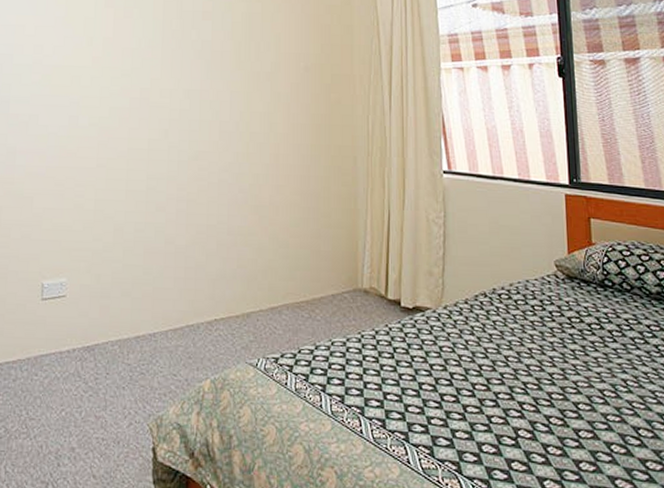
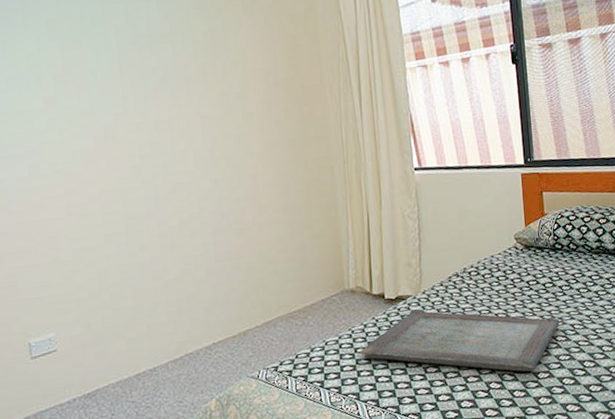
serving tray: none [369,325,608,426] -> present [360,309,560,372]

